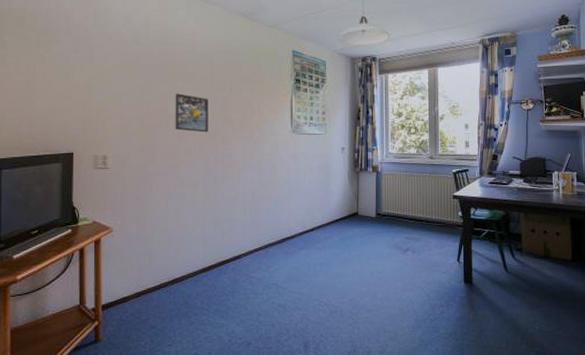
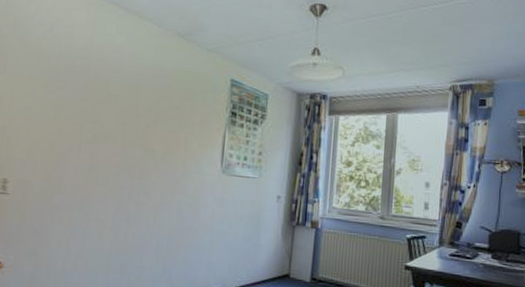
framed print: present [175,93,208,133] -> none [88,116,130,164]

